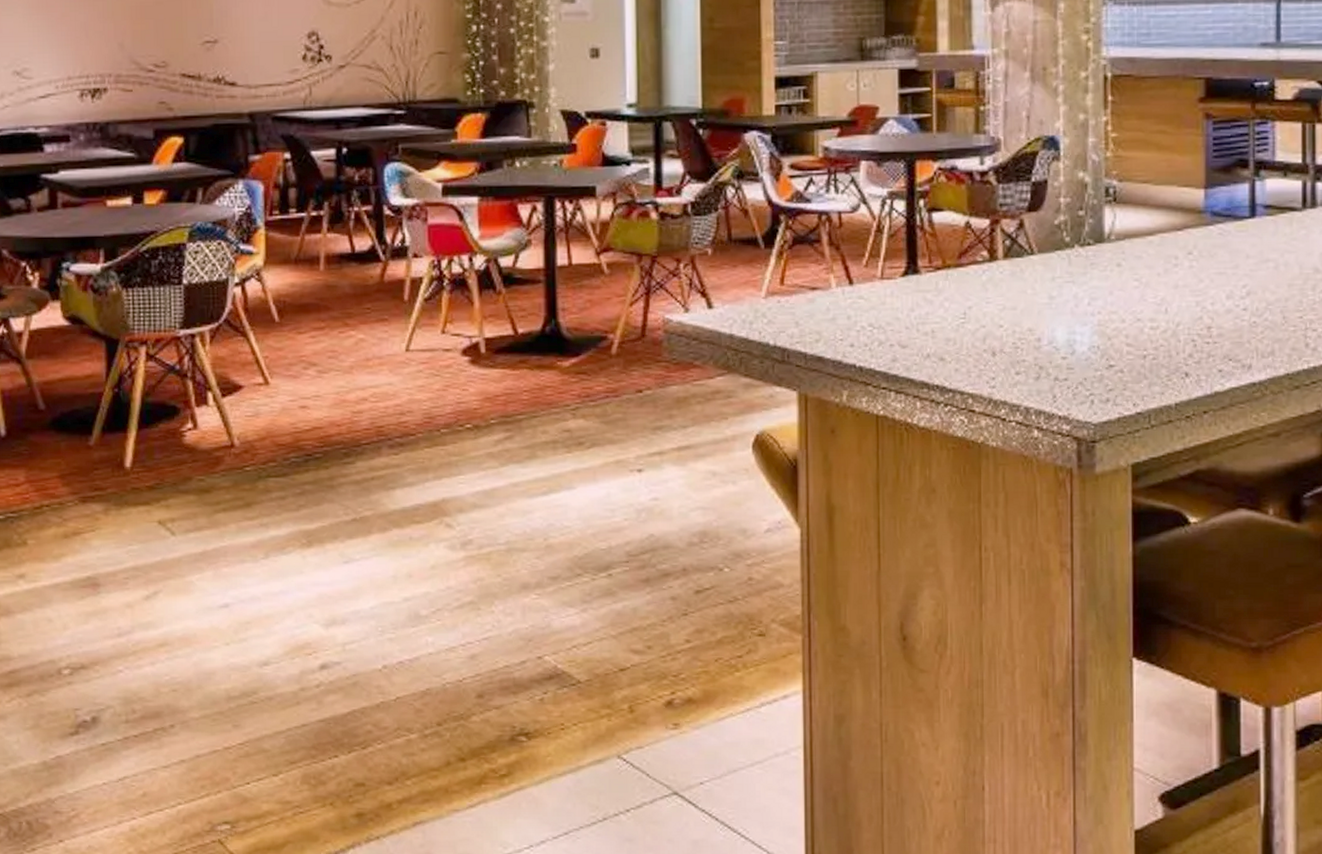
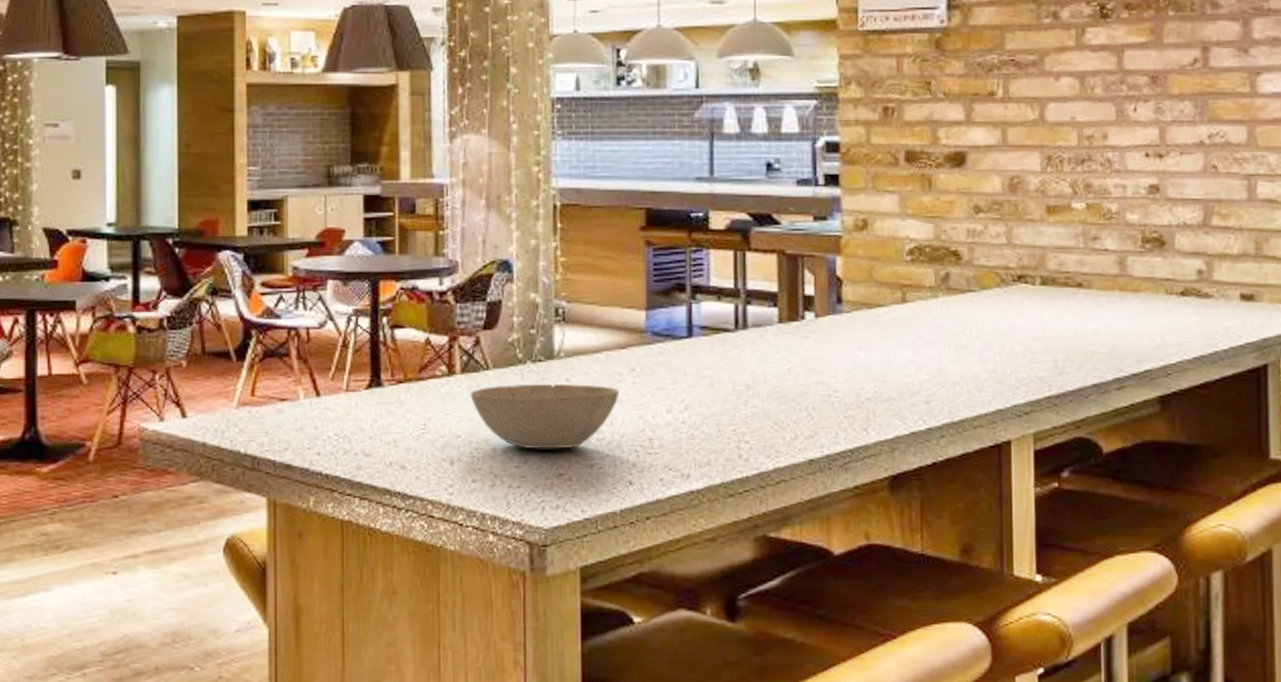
bowl: none [1014,268,1175,339] -> present [470,383,619,449]

